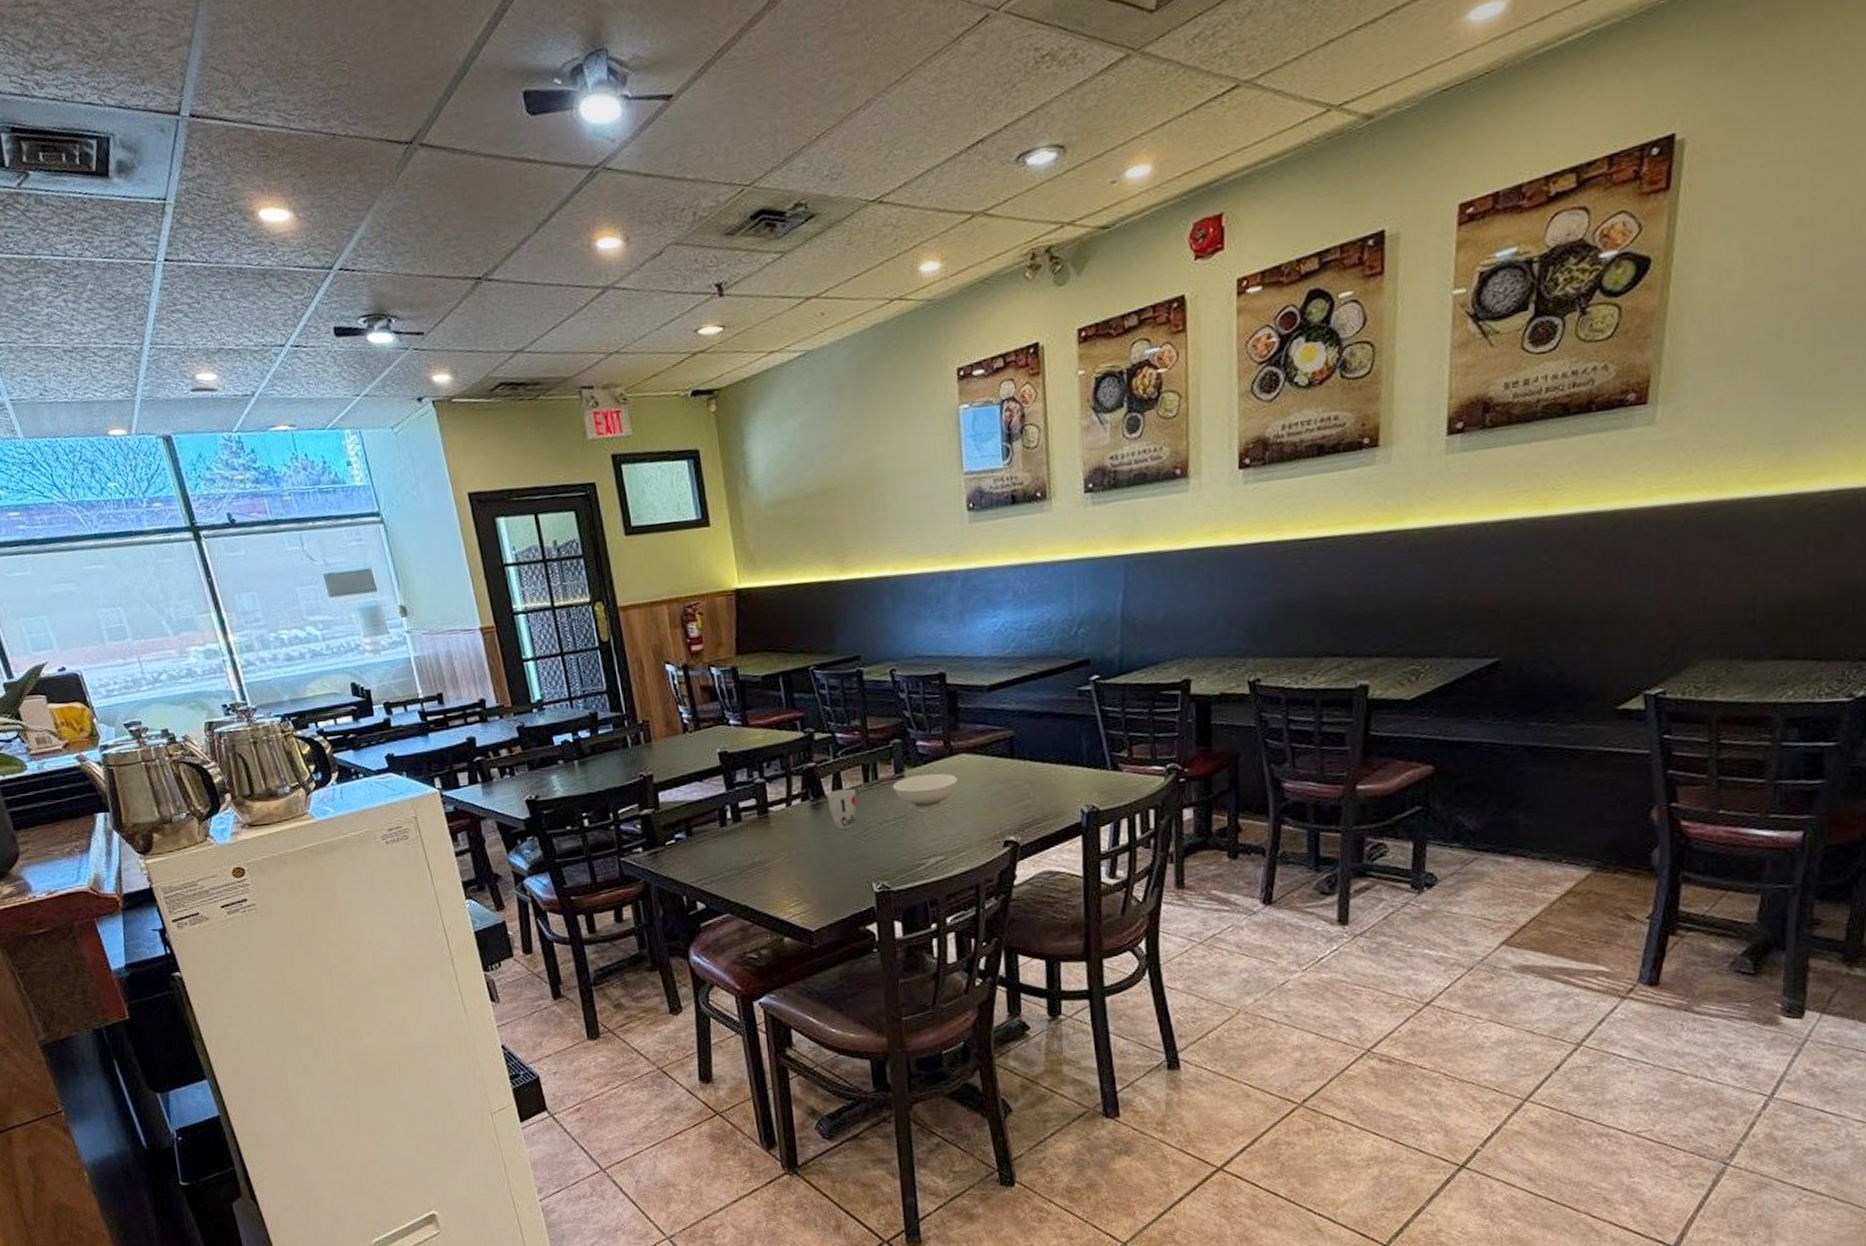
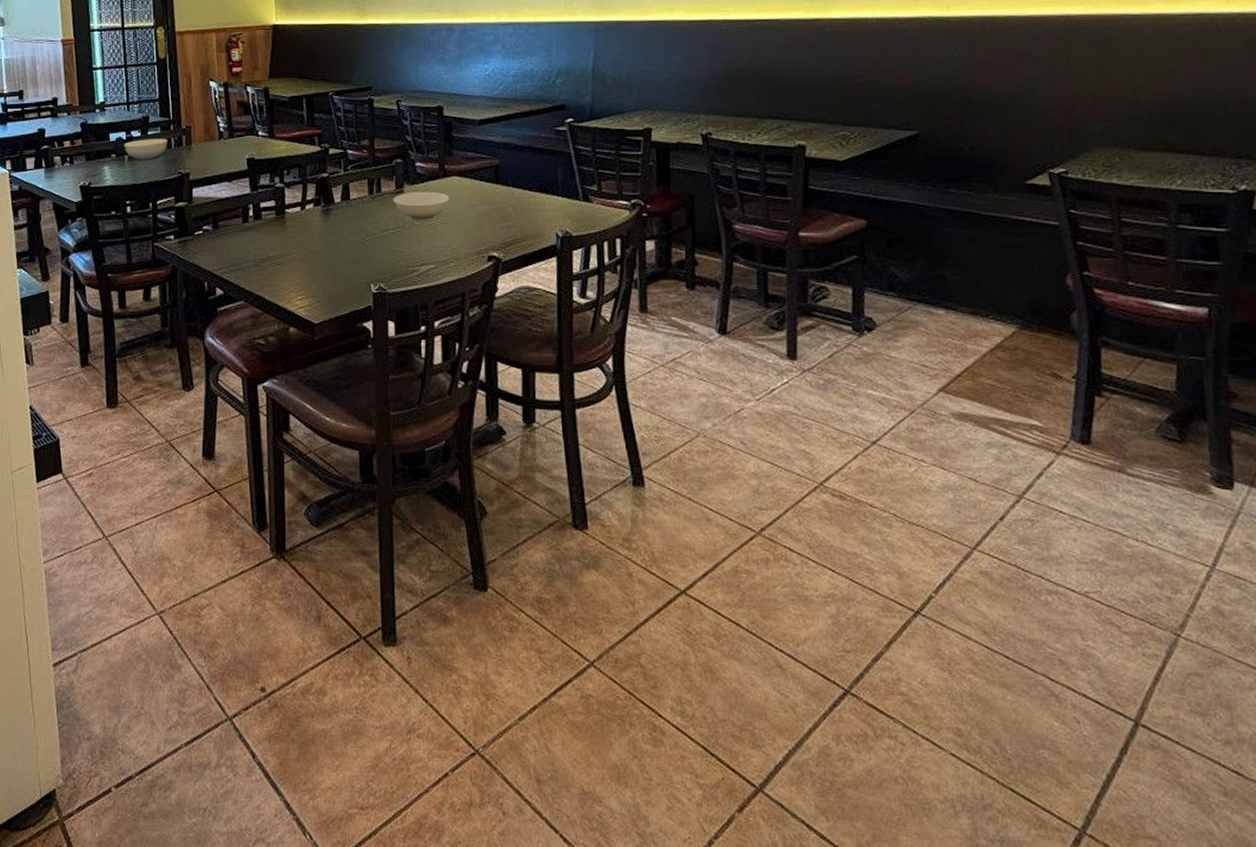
bowl: none [571,737,623,766] -> present [124,138,167,161]
cup: present [826,788,857,830] -> none [336,198,362,234]

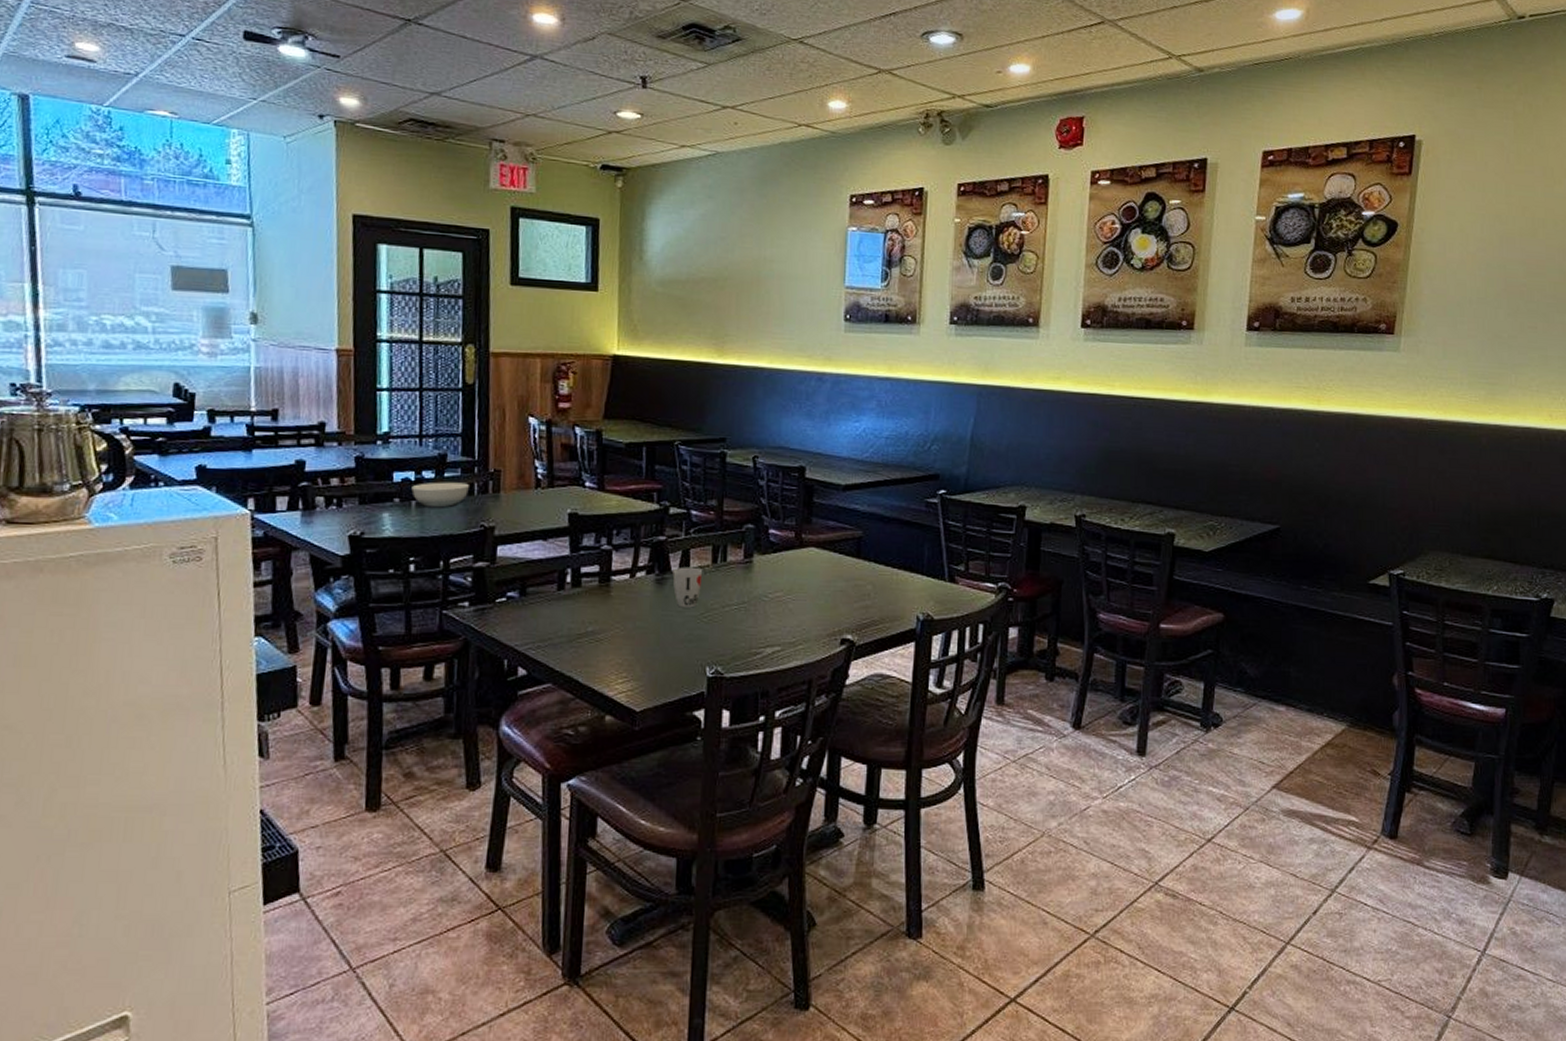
cup: none [336,198,362,234] -> present [672,567,703,608]
bowl: present [393,191,450,220] -> none [739,562,805,596]

